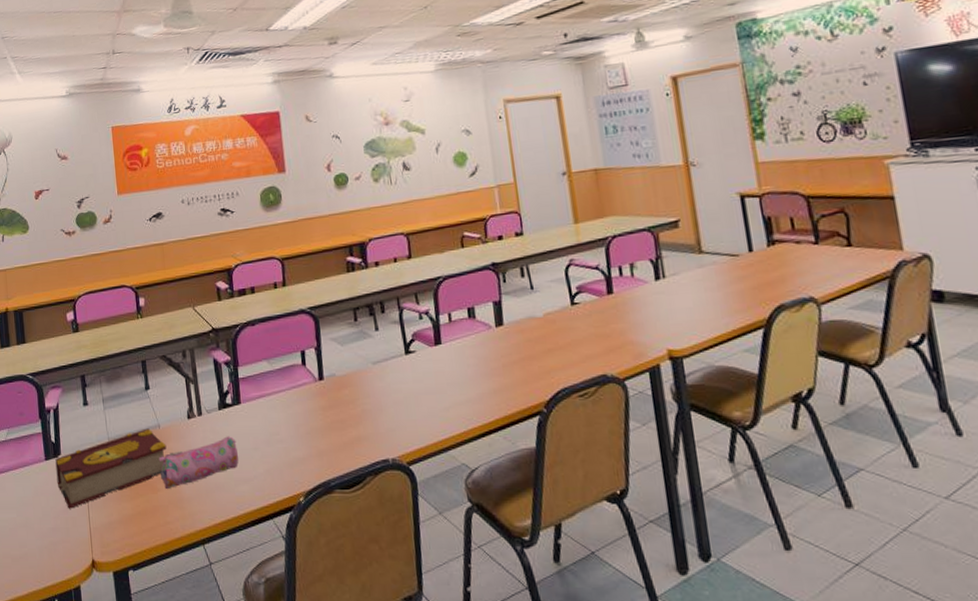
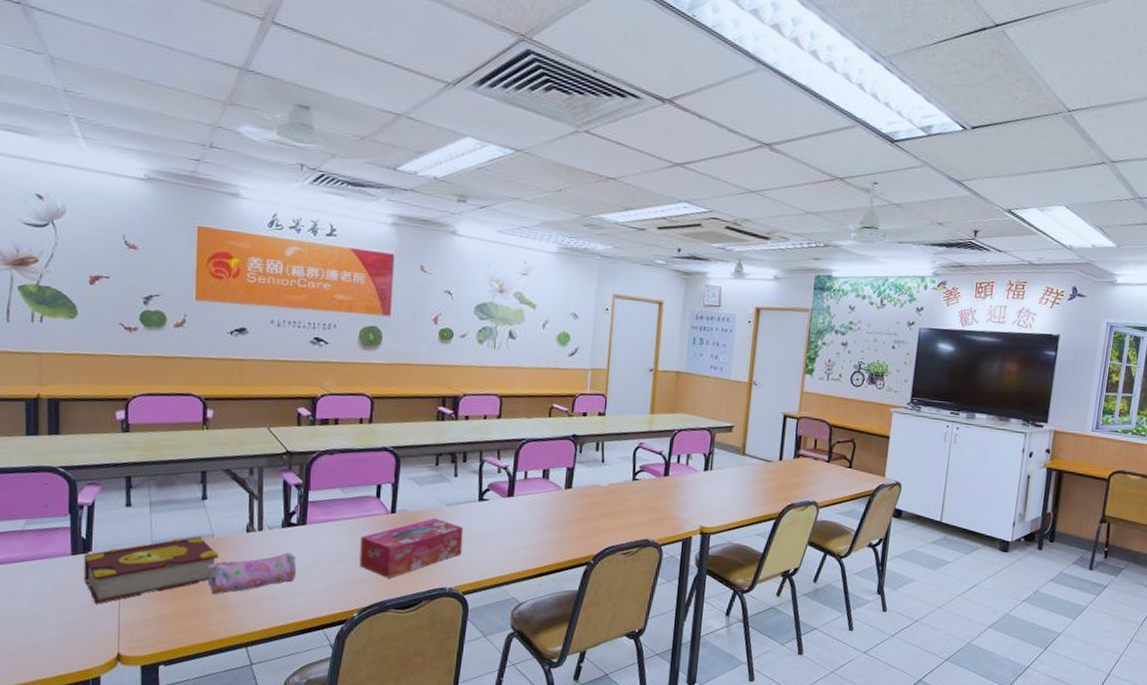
tissue box: none [294,379,399,454] -> present [359,518,464,578]

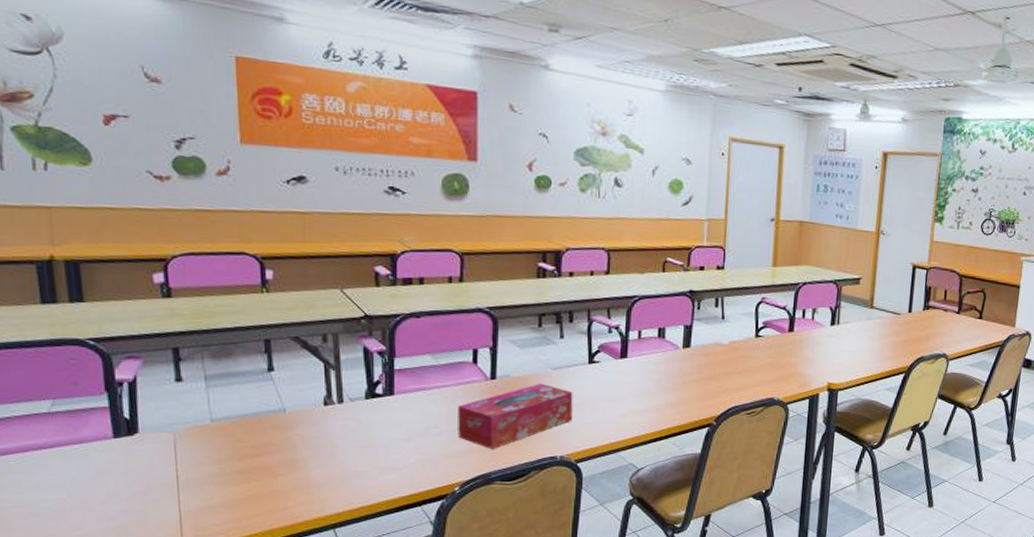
book: present [84,536,219,604] -> none [129,411,293,491]
pencil case: present [208,552,297,594] -> none [281,426,387,474]

